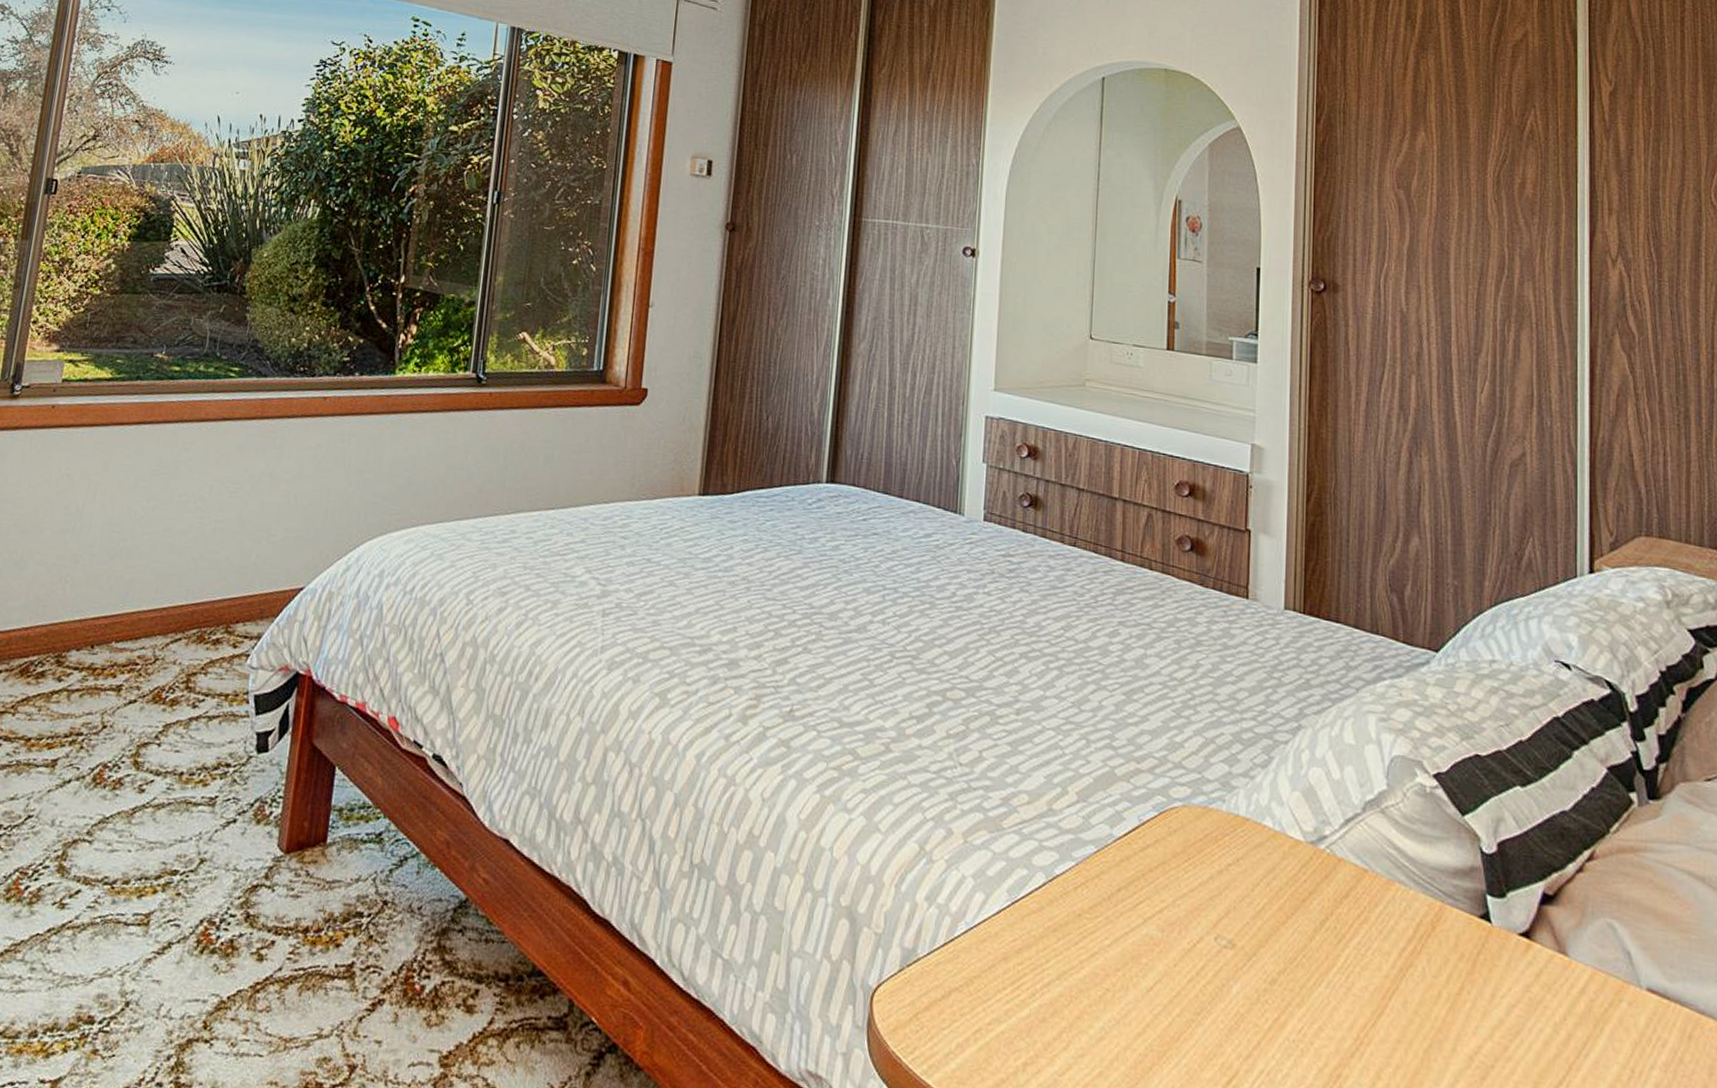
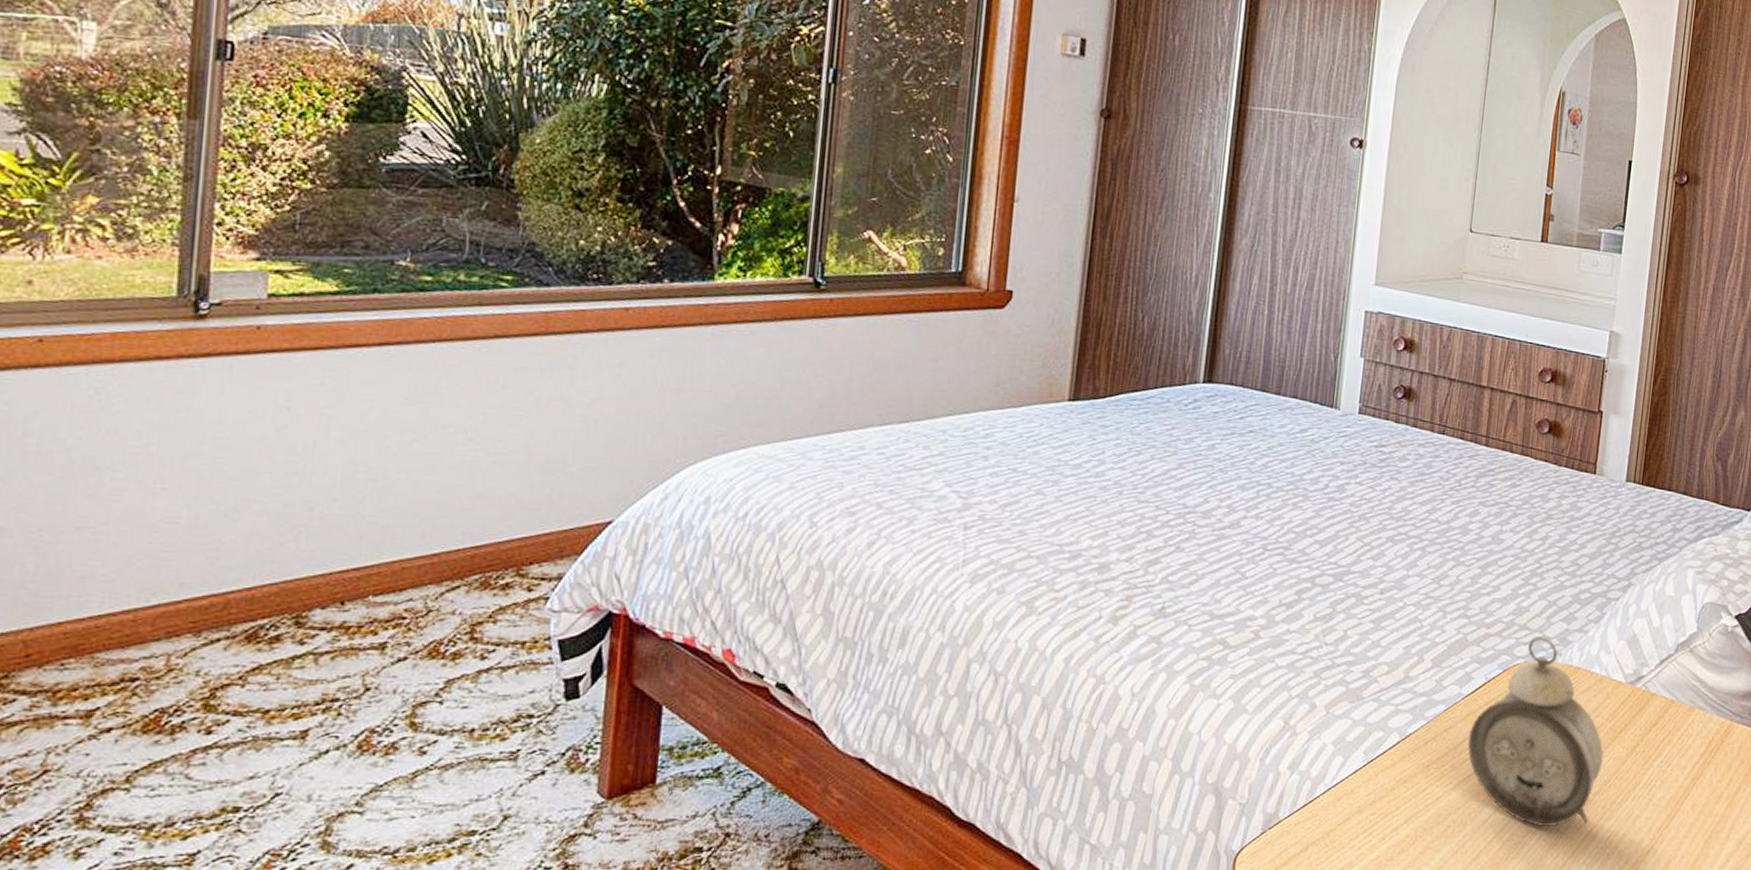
alarm clock: none [1123,776,1287,1009] -> present [1467,635,1604,826]

